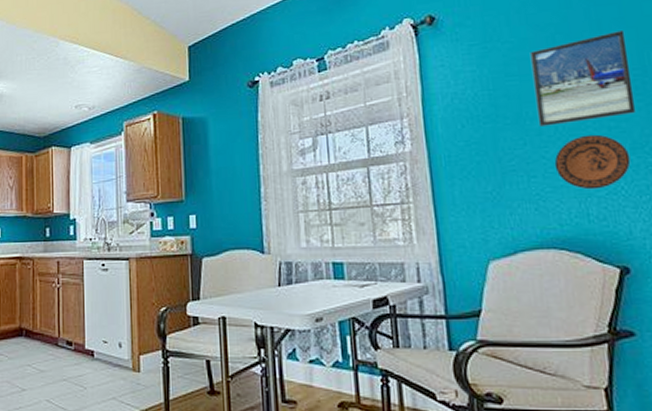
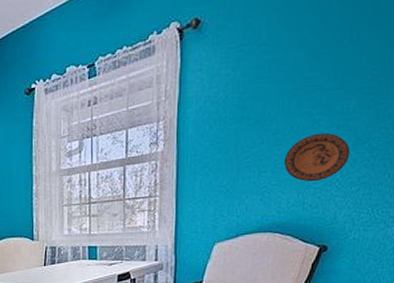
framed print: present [529,31,637,126] -> none [277,30,374,126]

